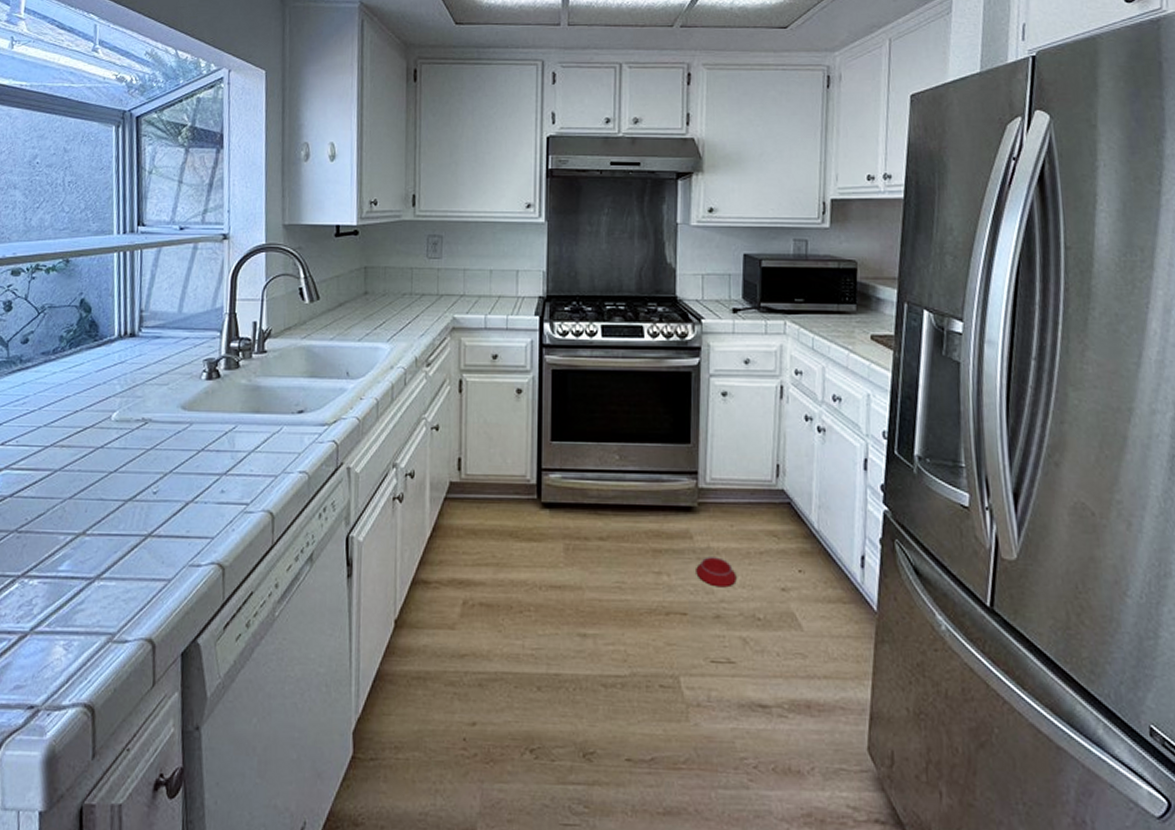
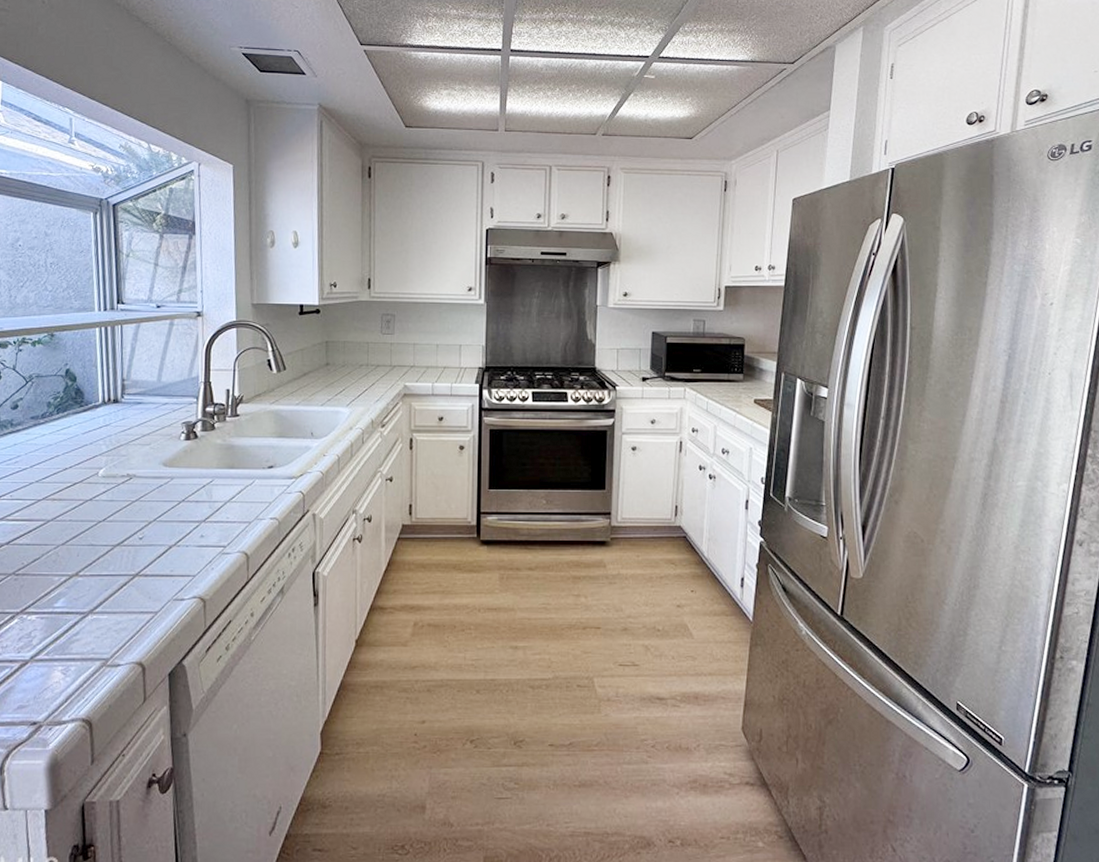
pet bowl: present [696,557,737,588] -> none [608,581,641,606]

